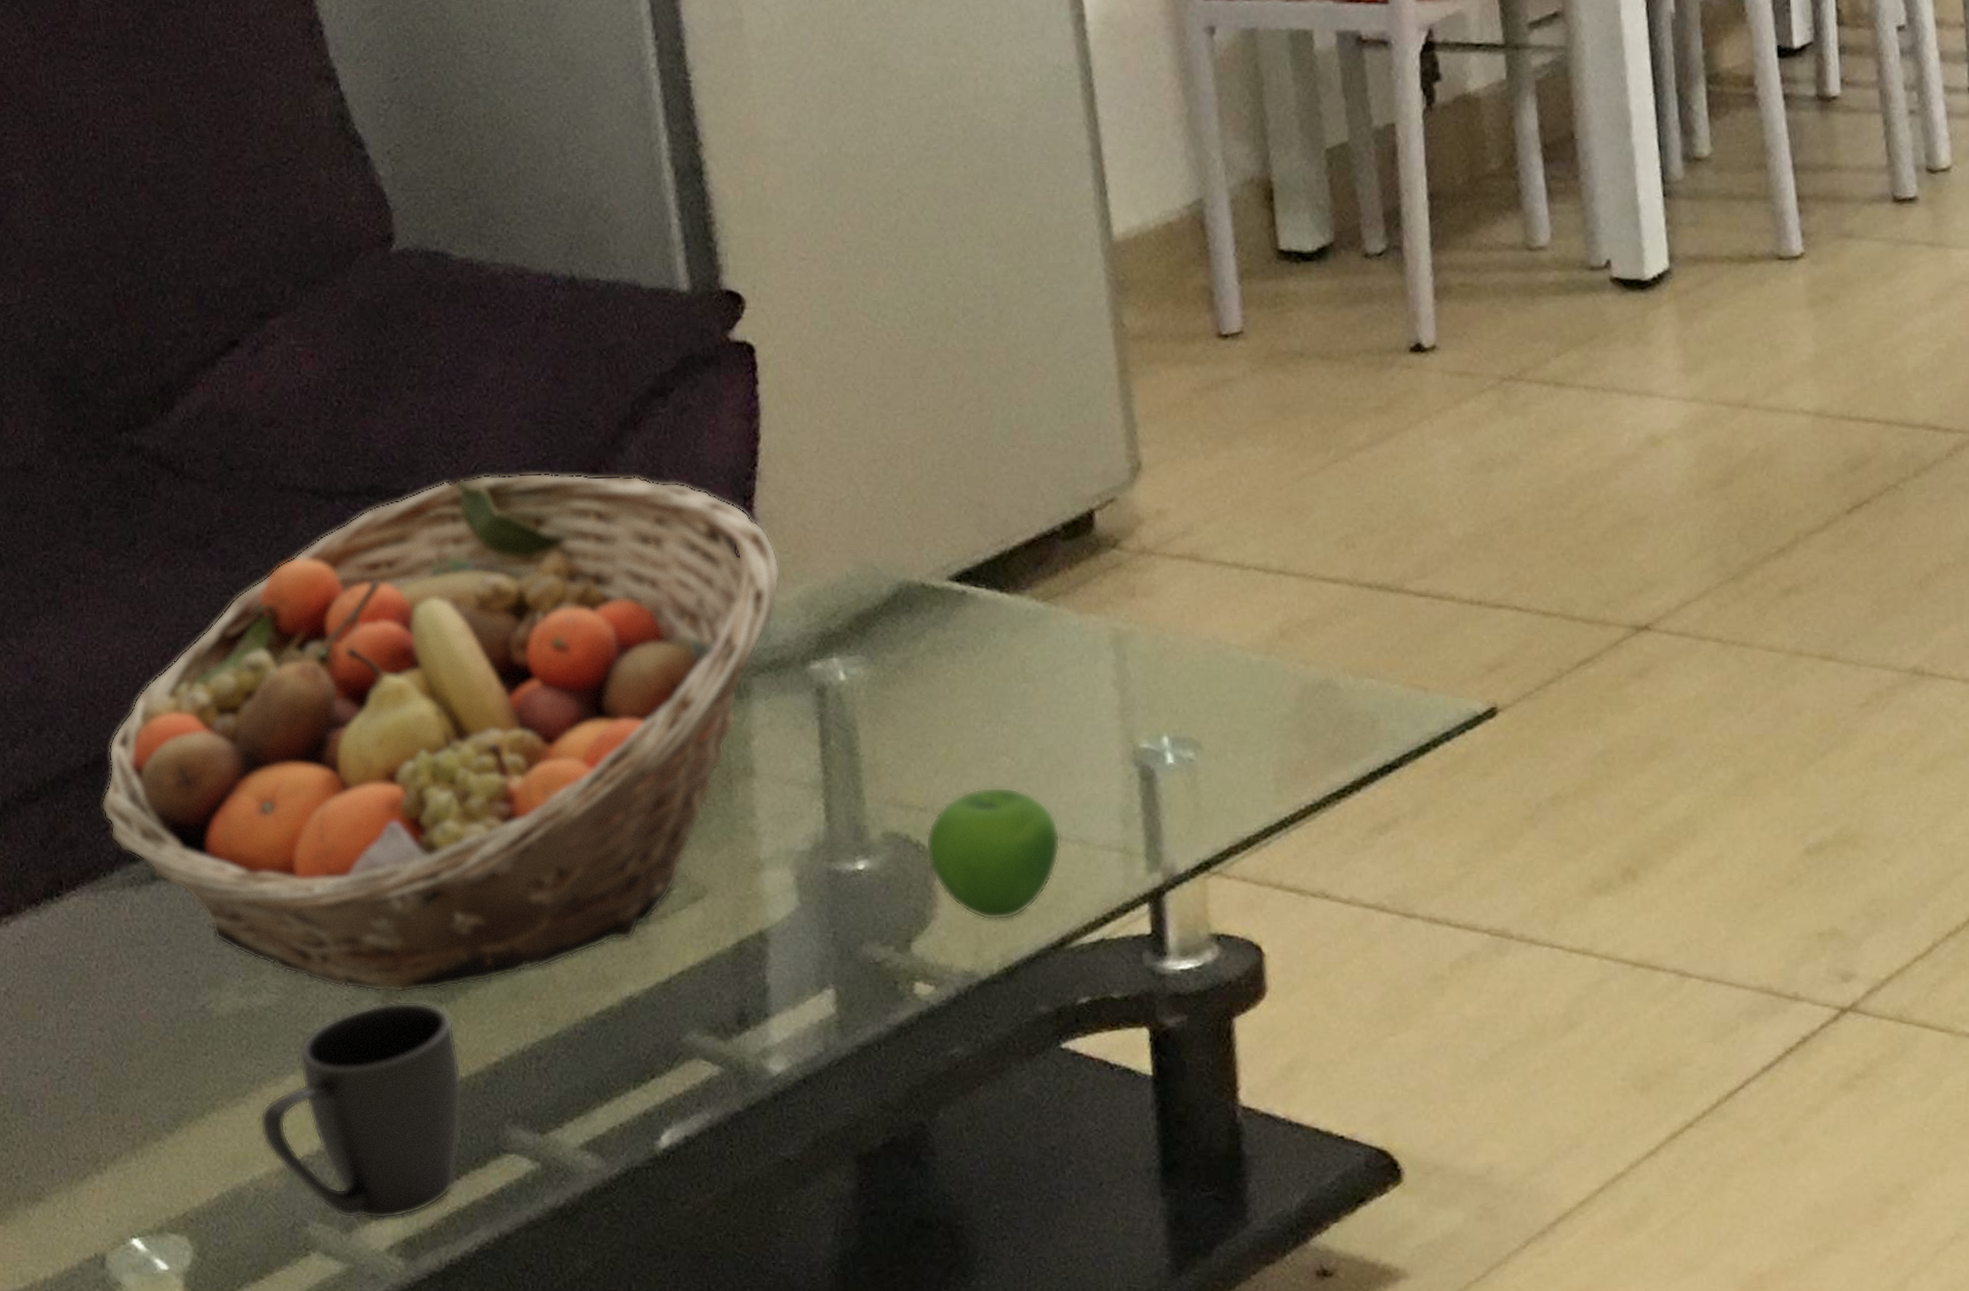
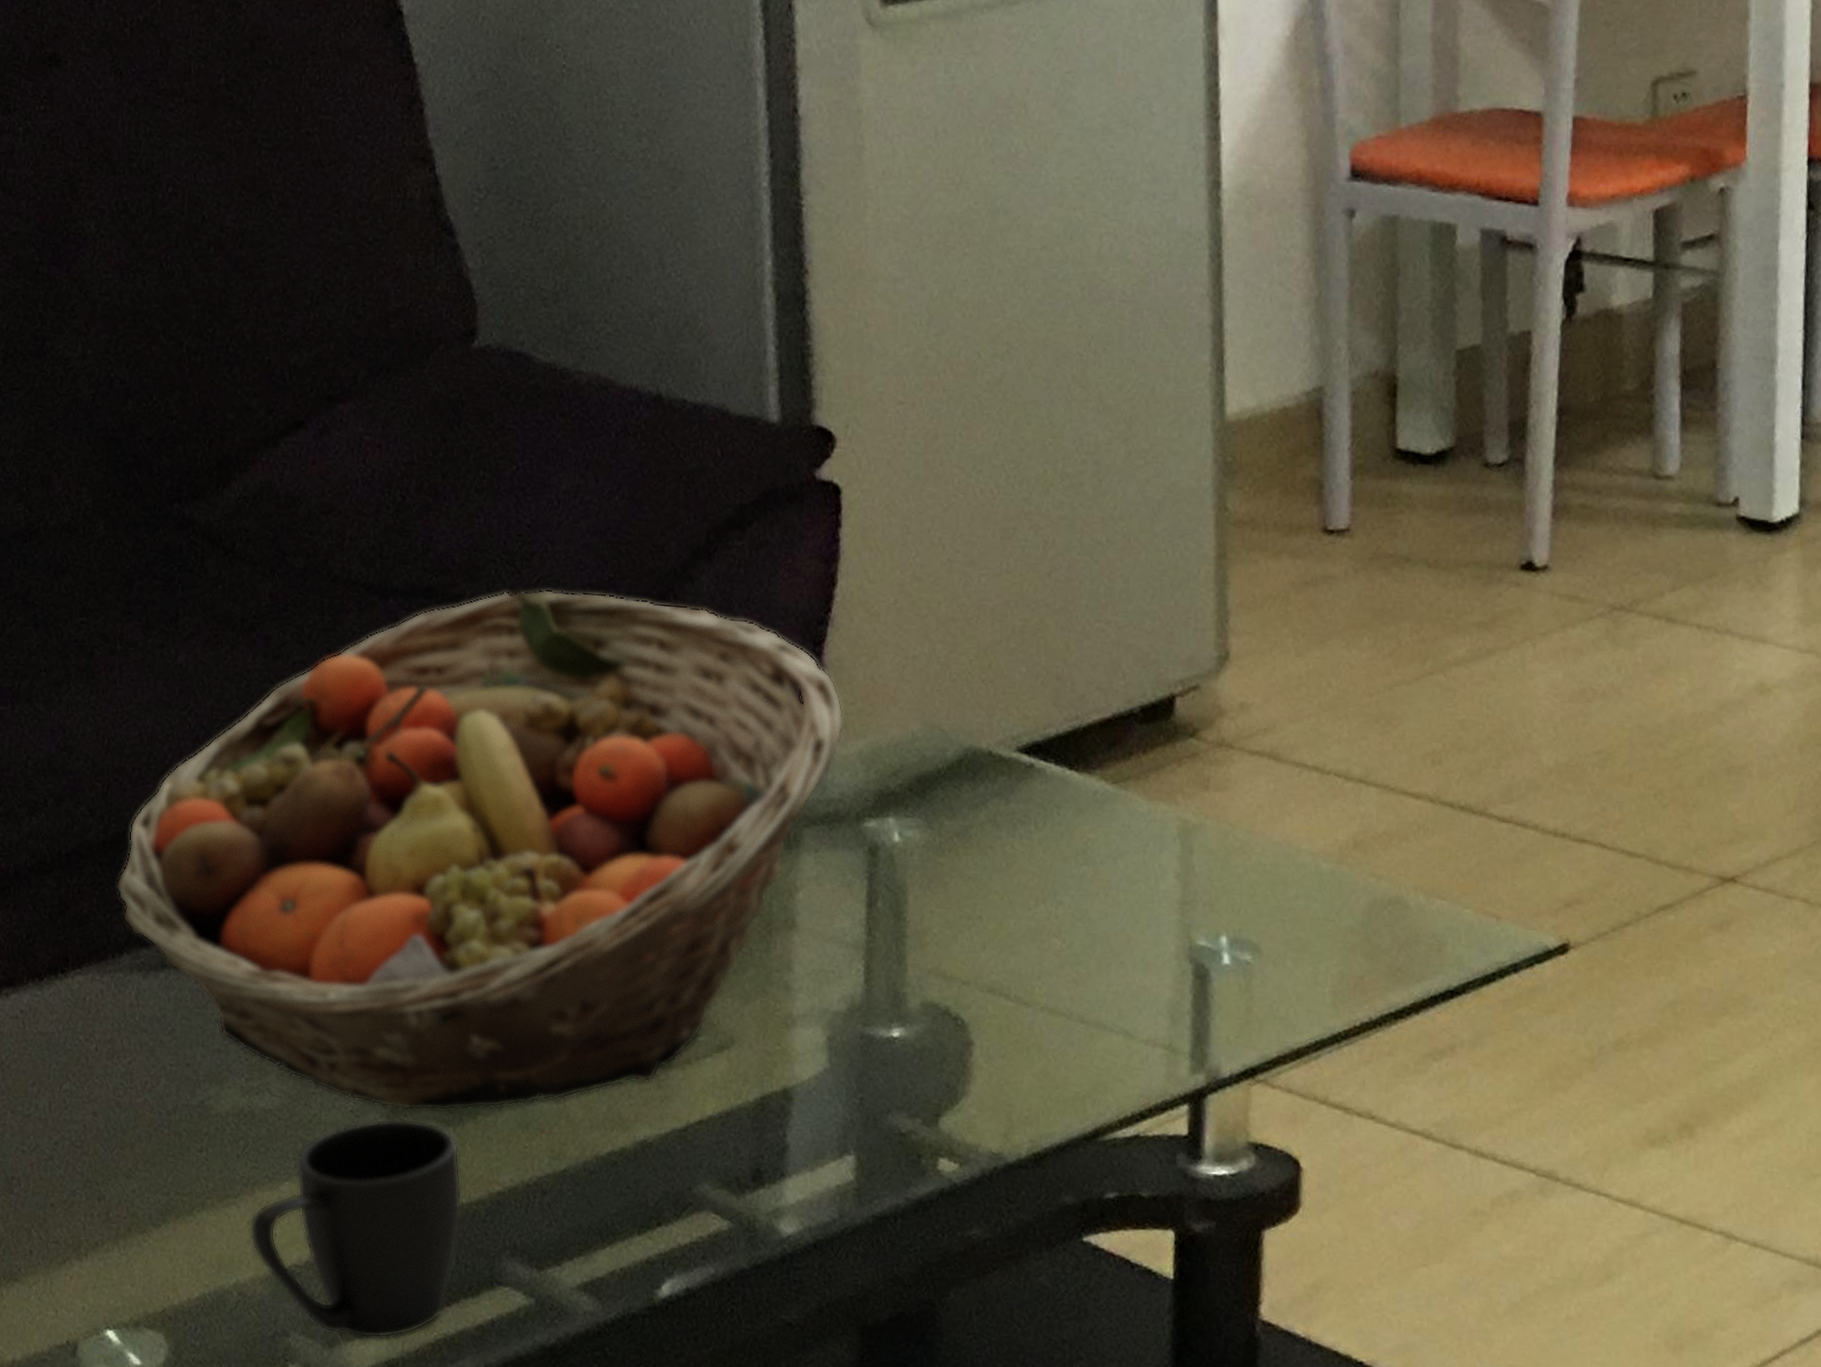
apple: present [925,787,1061,920] -> none [964,967,1105,1106]

